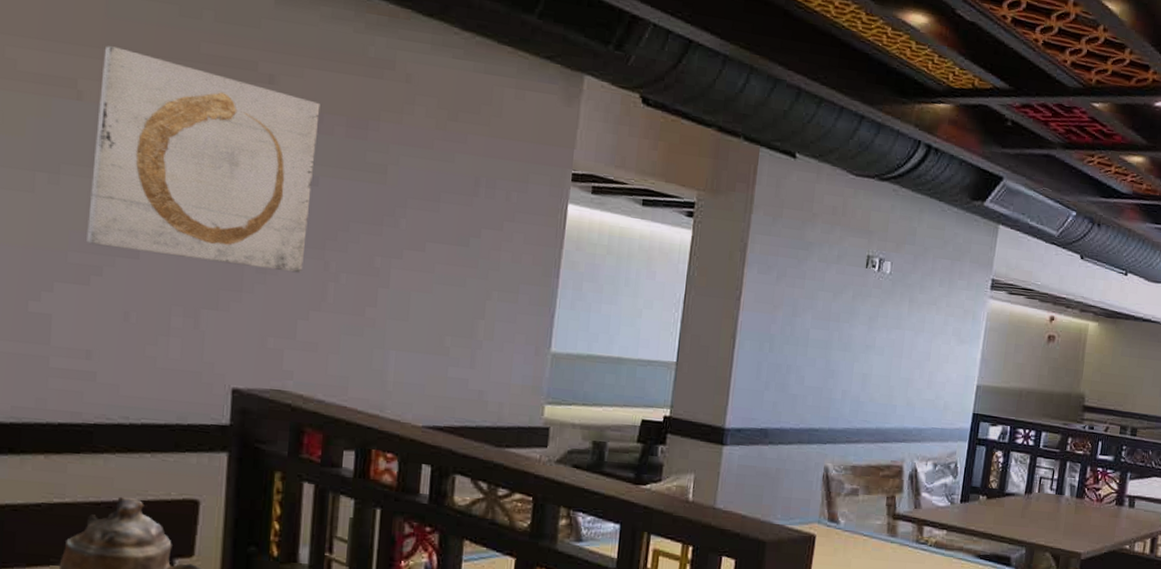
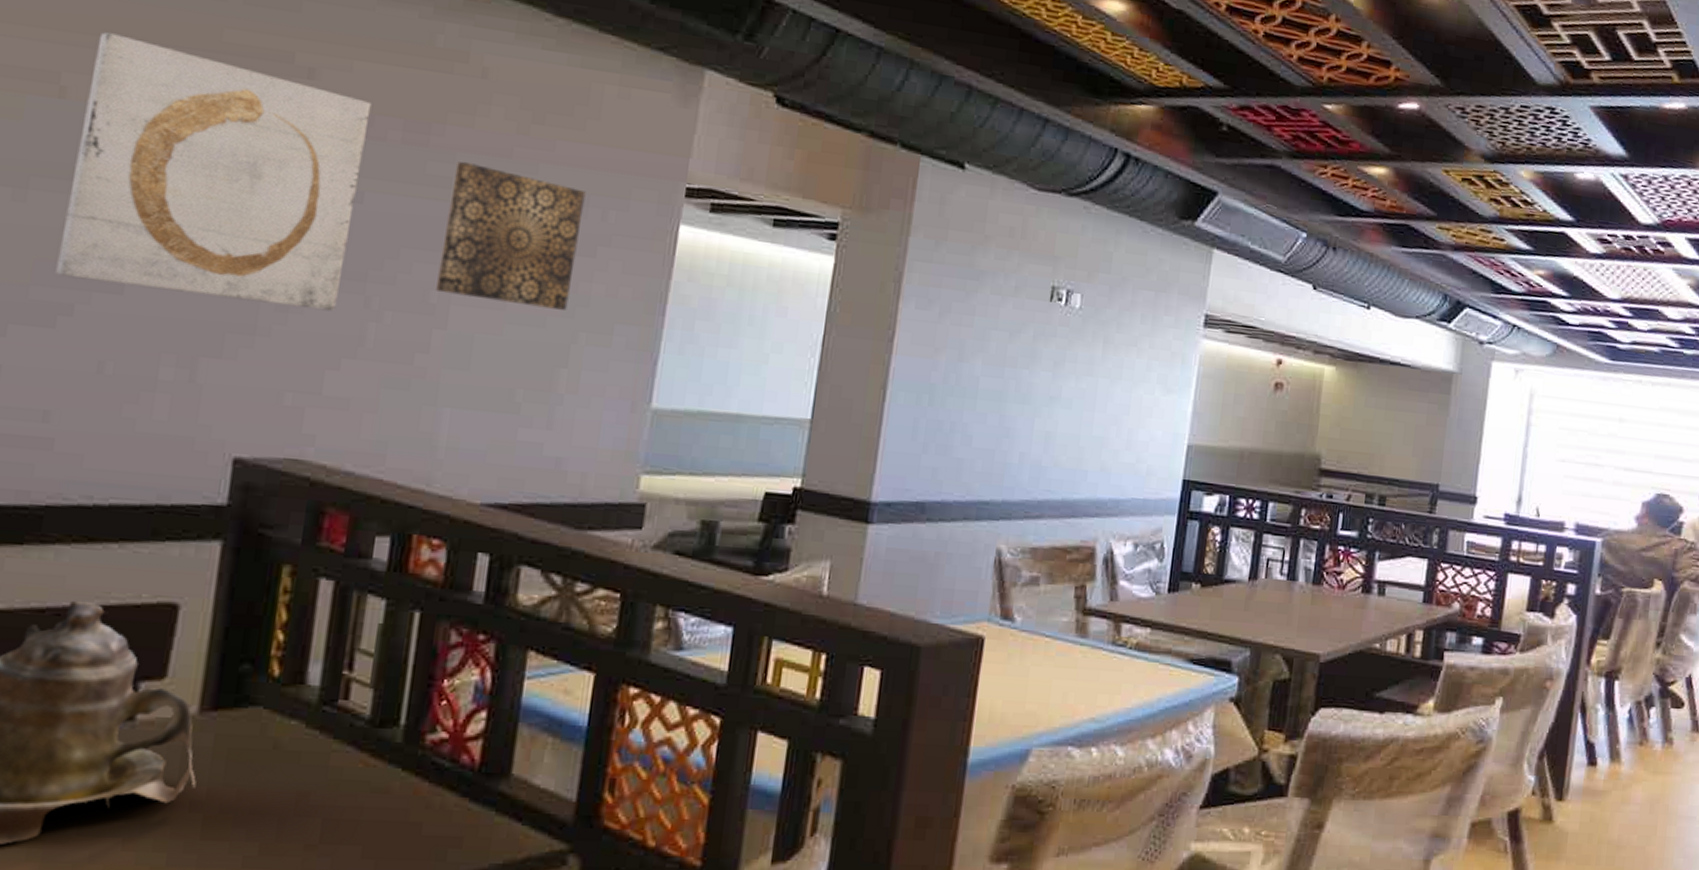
wall art: none [379,151,493,273] -> present [436,161,586,310]

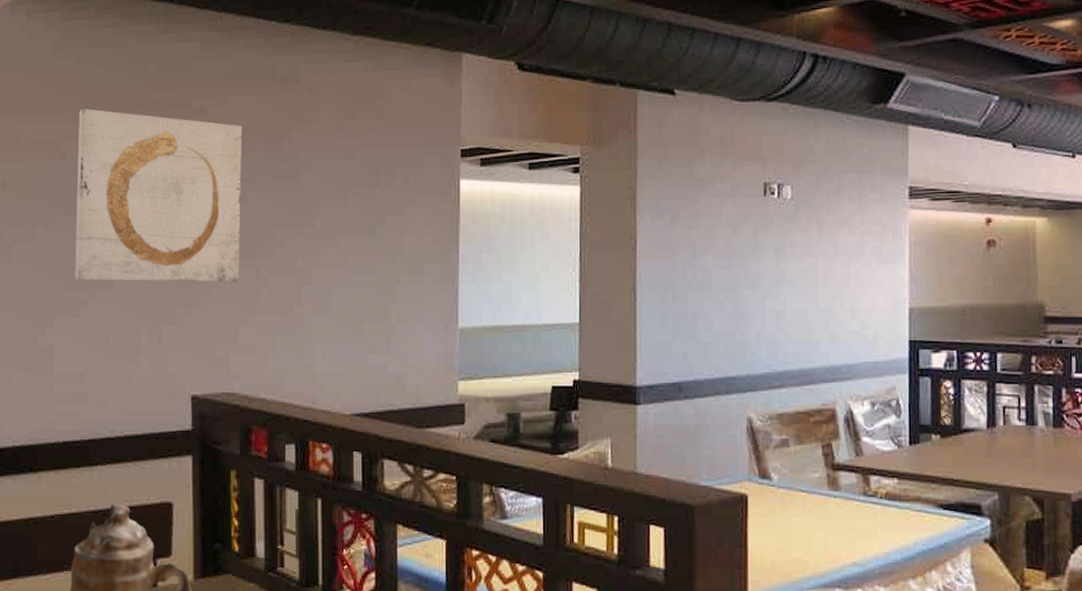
wall art: present [436,161,586,310] -> none [300,157,391,260]

